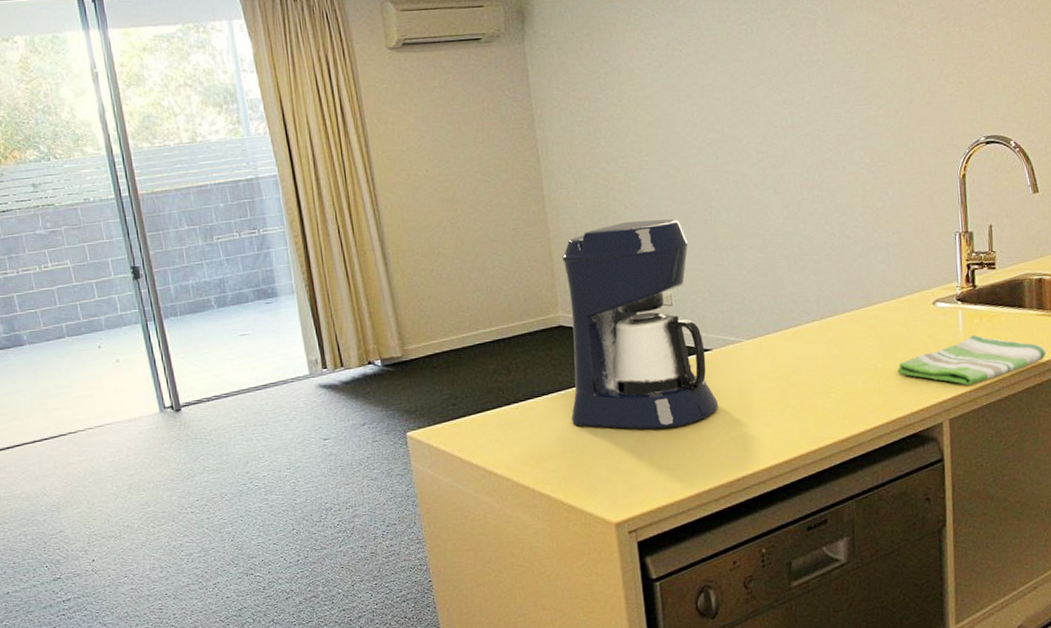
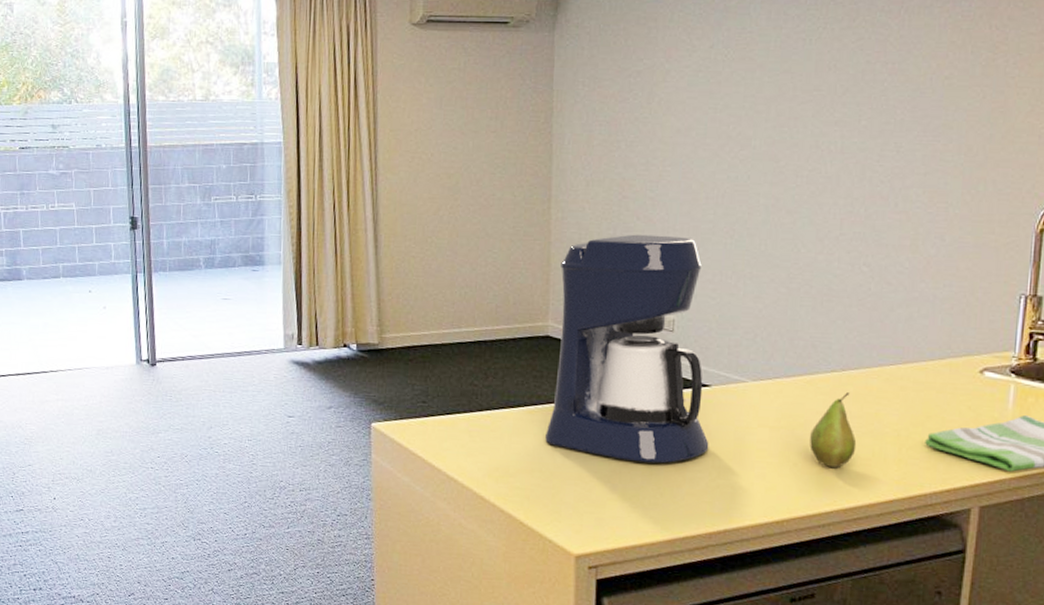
fruit: none [803,338,843,406] -> present [810,392,857,467]

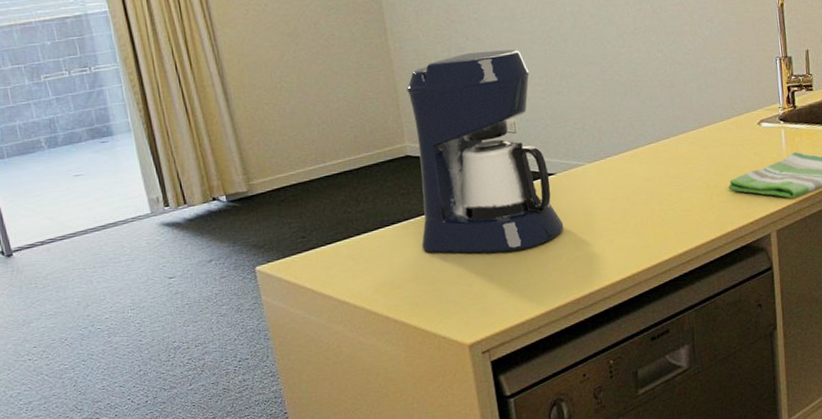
fruit: present [810,392,857,467] -> none [642,159,679,223]

